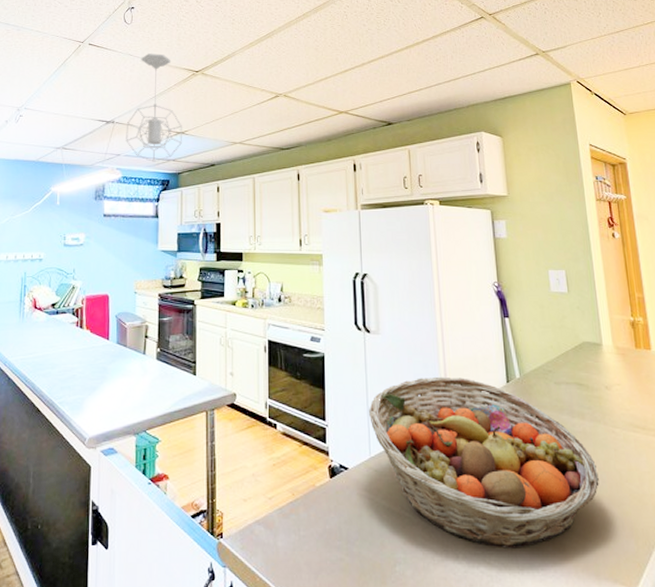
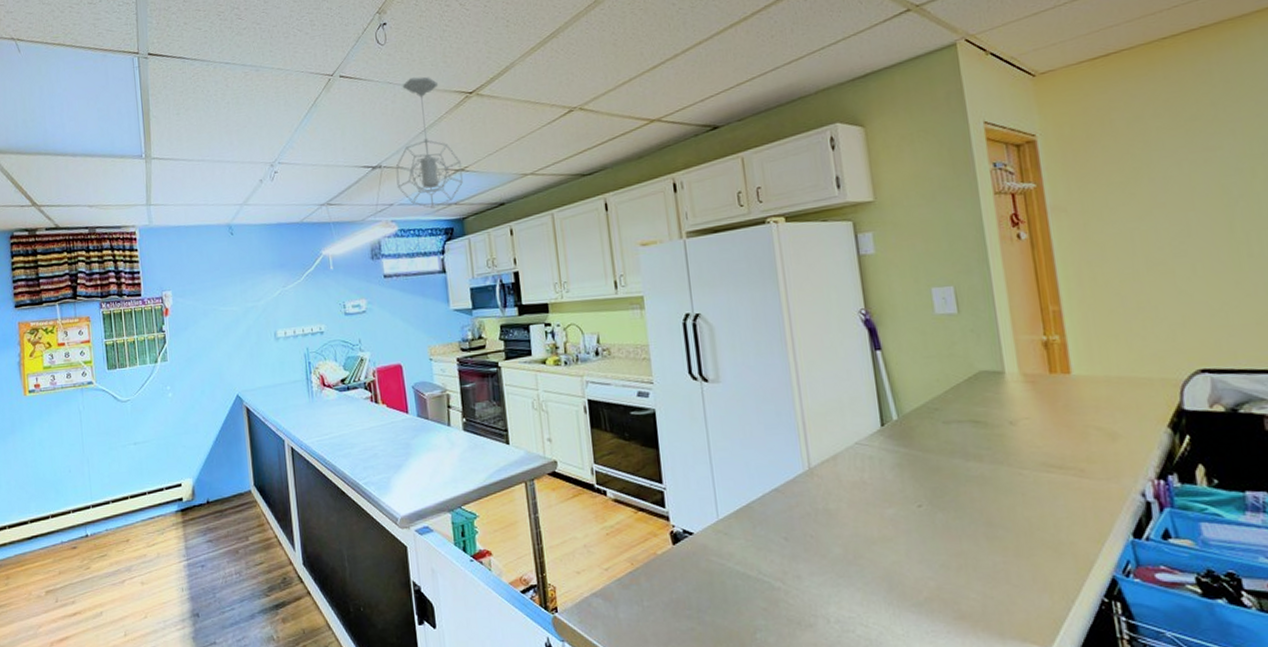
fruit basket: present [369,376,599,549] -> none [713,424,1003,610]

